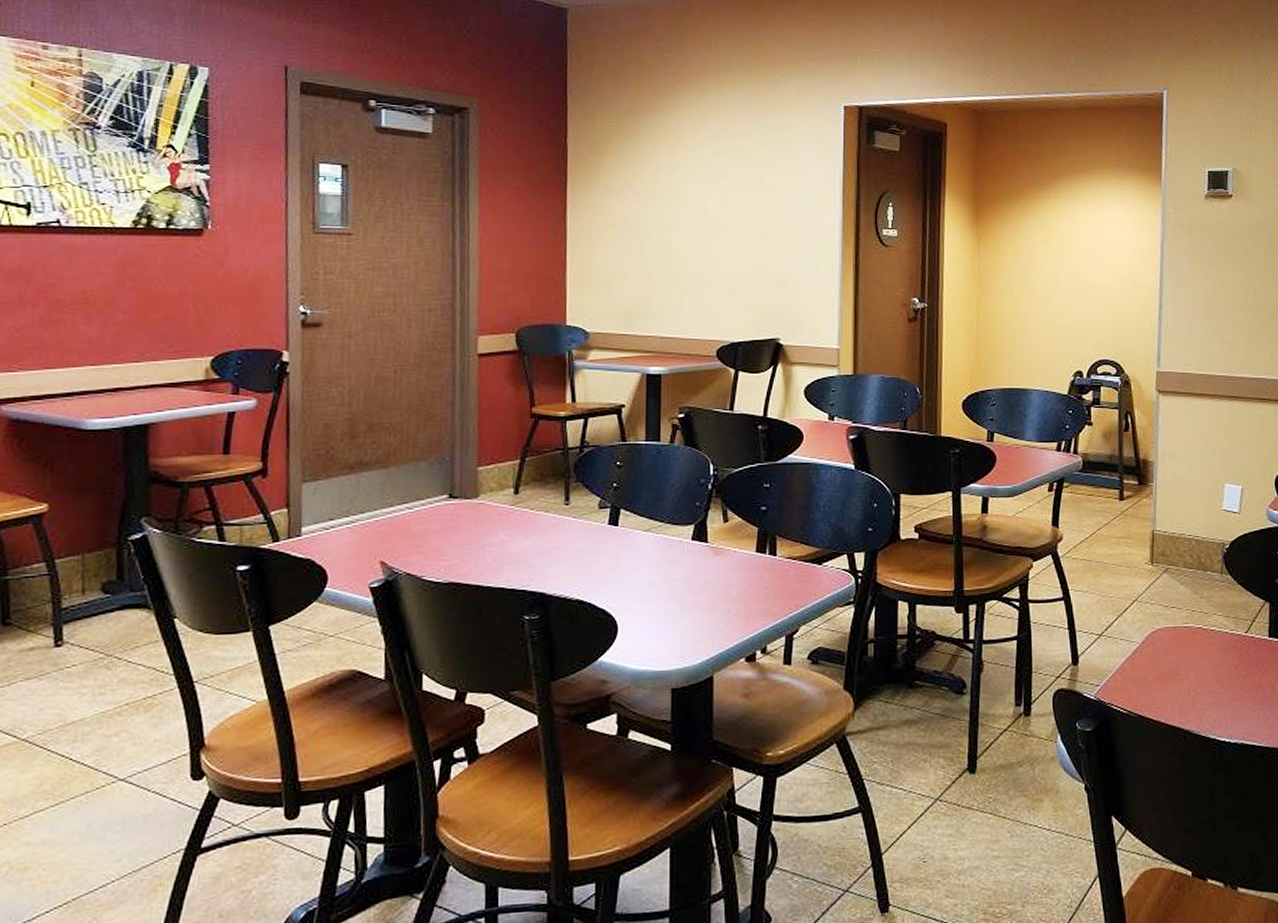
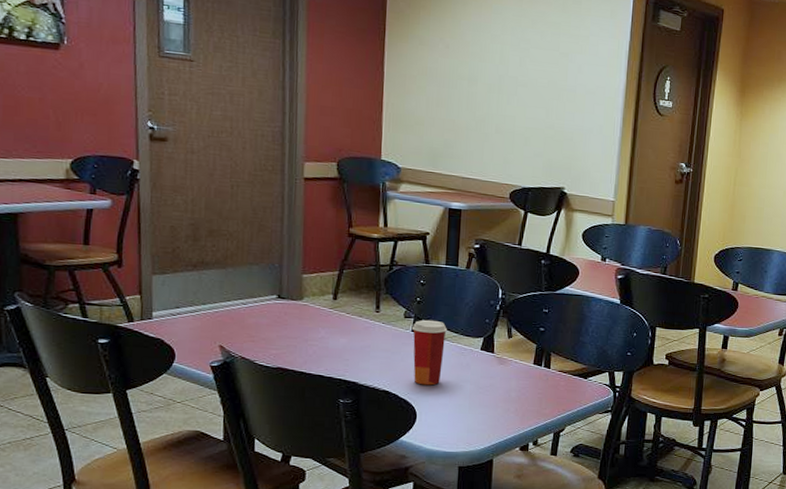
paper cup: none [608,508,650,590] -> present [411,319,447,386]

